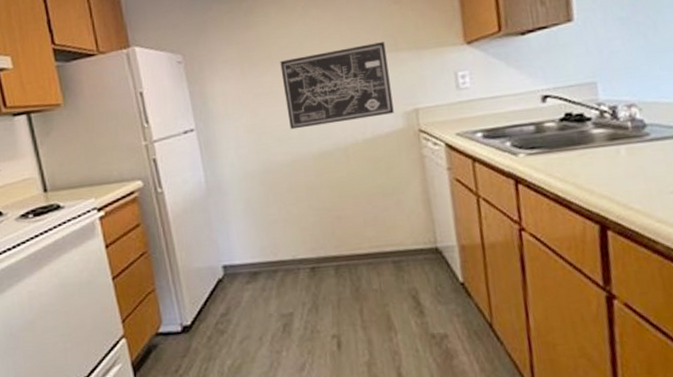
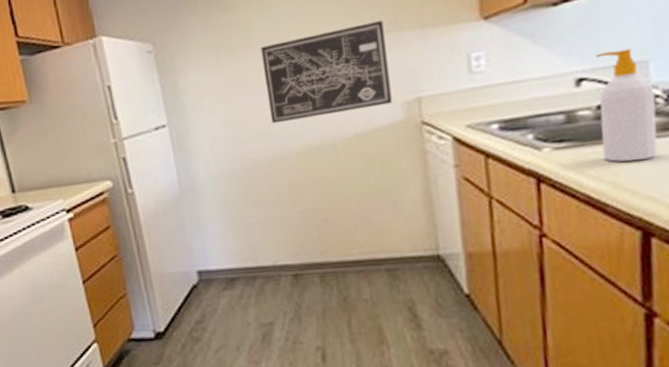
soap bottle: none [555,72,608,166] -> present [594,48,658,162]

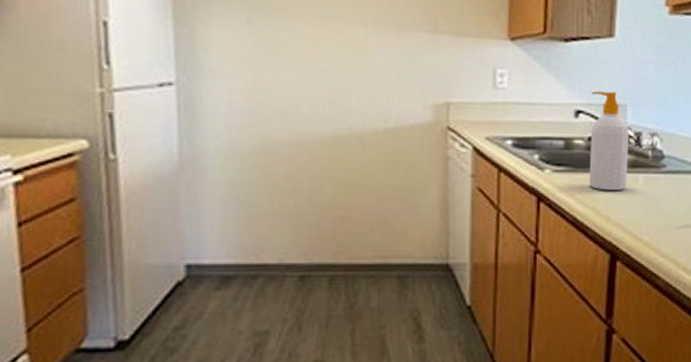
wall art: present [260,20,392,124] -> none [298,17,424,105]

